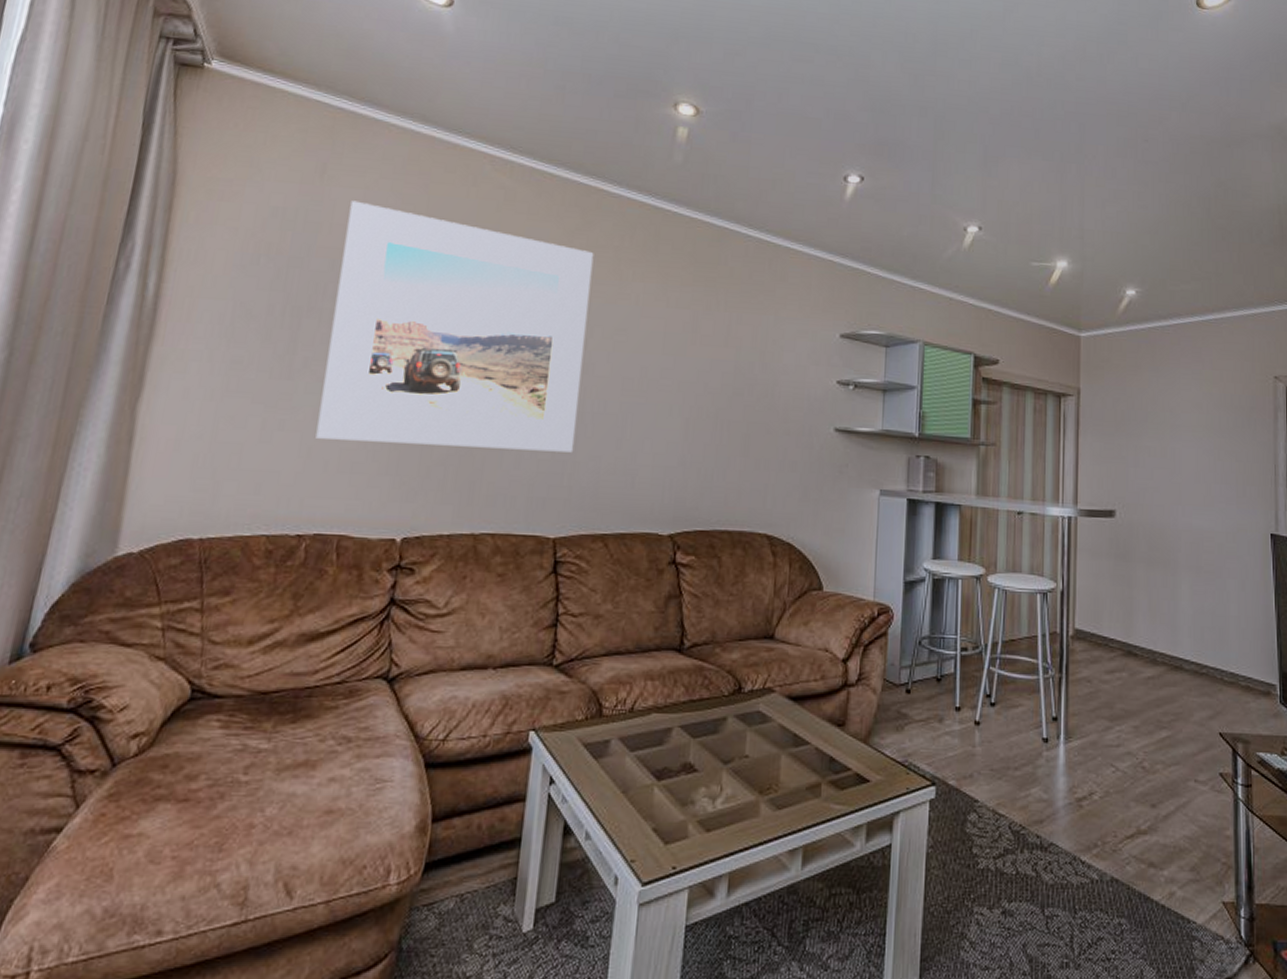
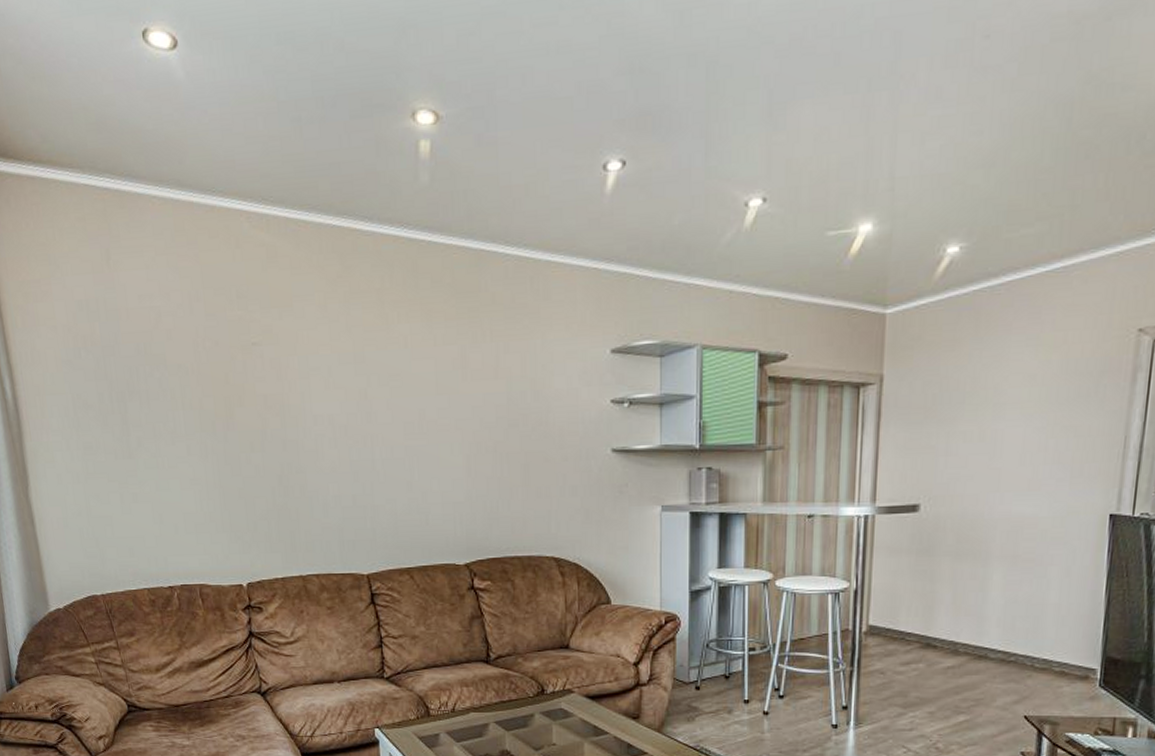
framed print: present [316,200,594,453] -> none [138,282,371,506]

